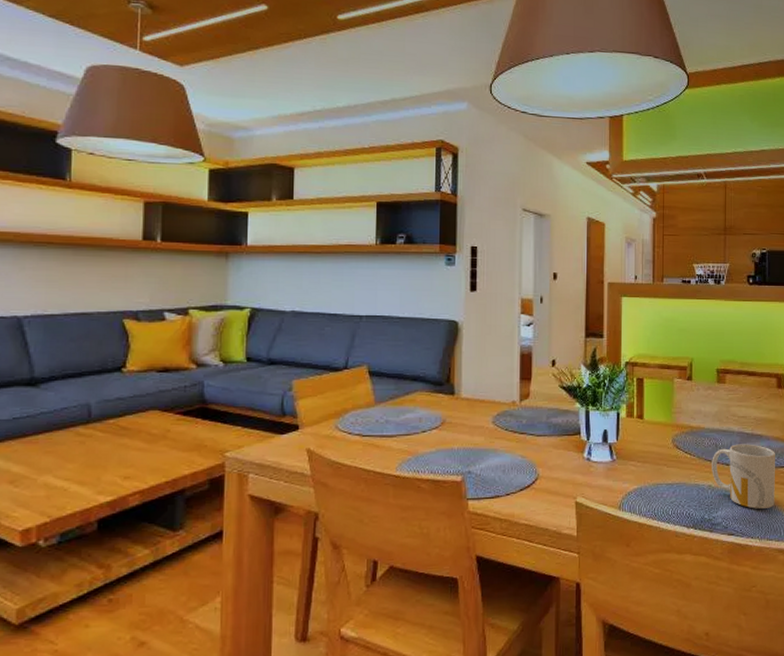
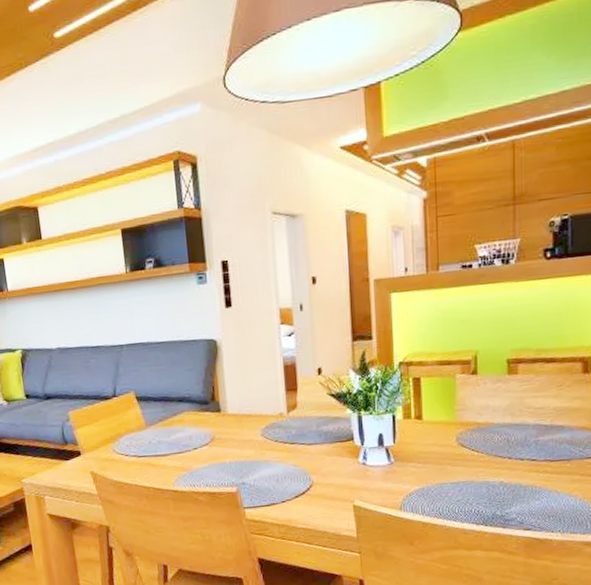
mug: present [712,444,776,509] -> none [503,436,581,503]

